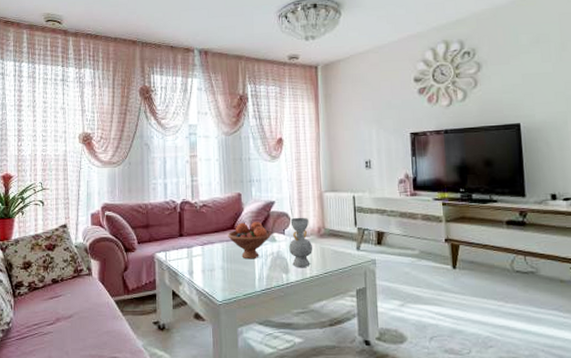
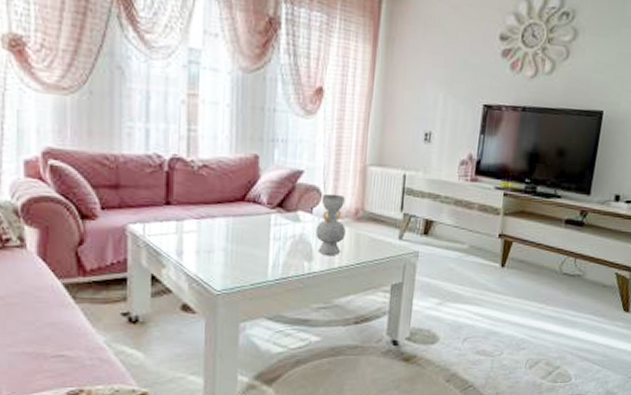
fruit bowl: present [228,222,272,260] -> none [235,193,295,242]

